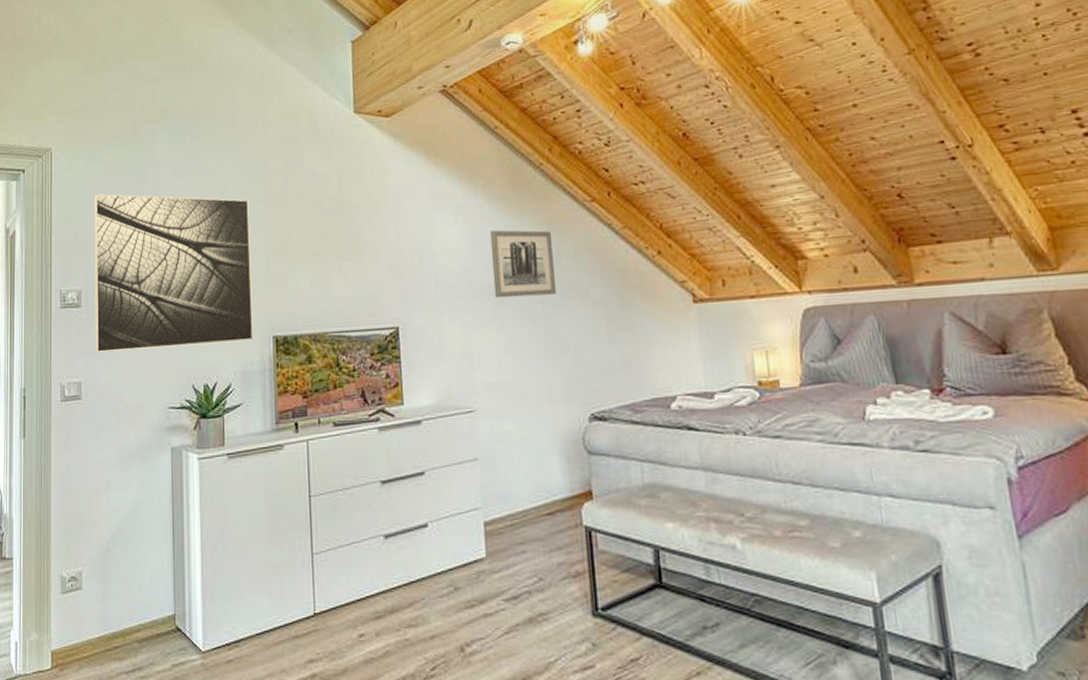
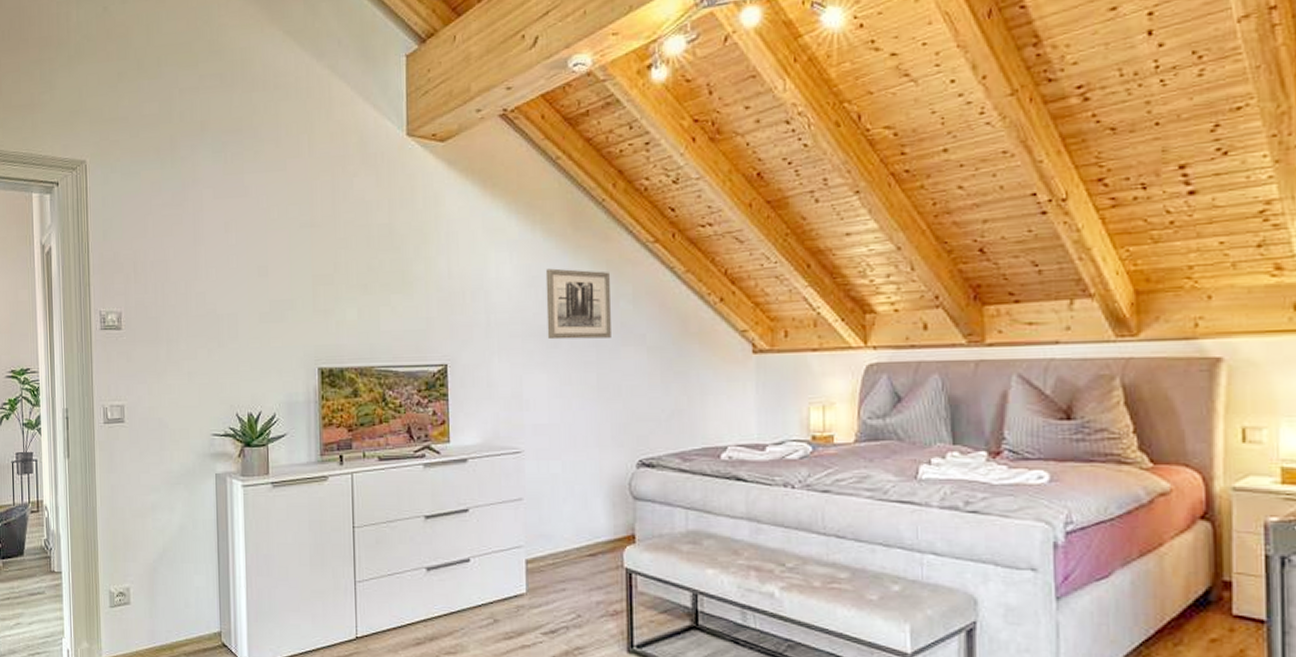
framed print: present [94,194,253,352] -> none [132,212,298,376]

